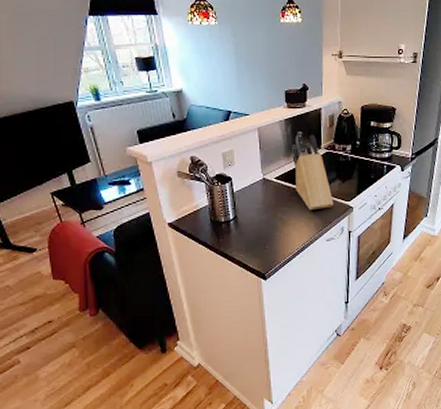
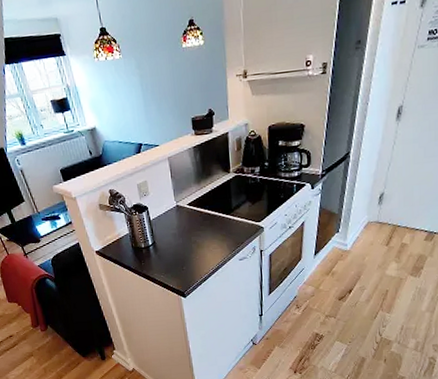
knife block: present [292,132,334,211] -> none [202,157,245,233]

